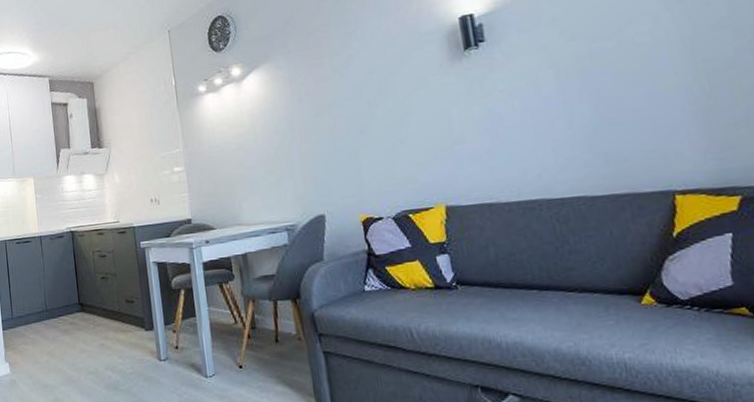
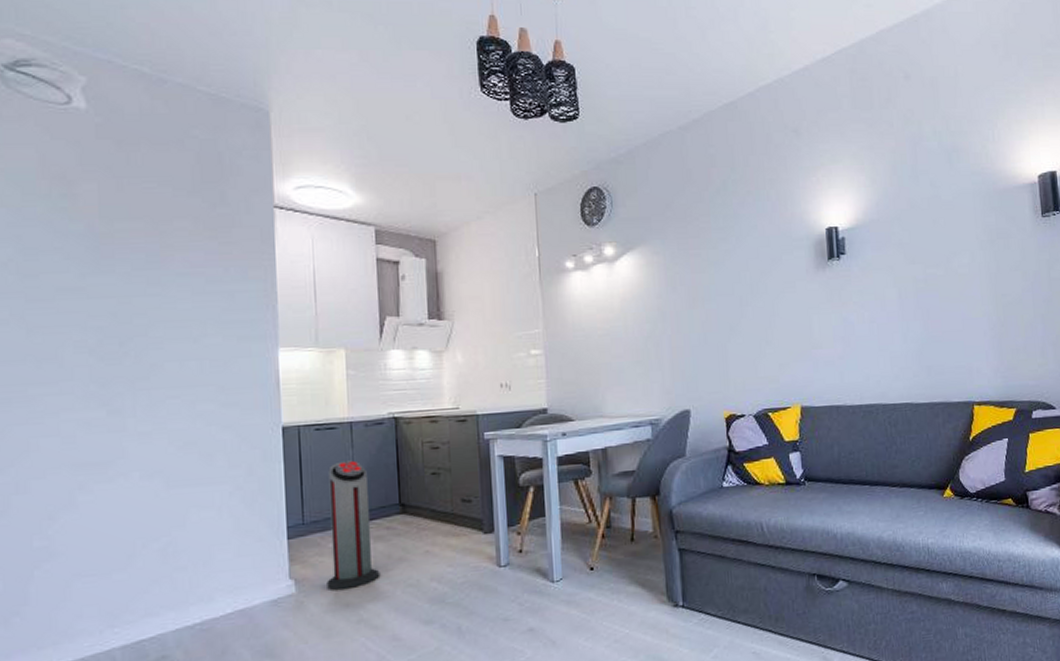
air purifier: none [27,267,68,374] -> present [327,460,380,591]

